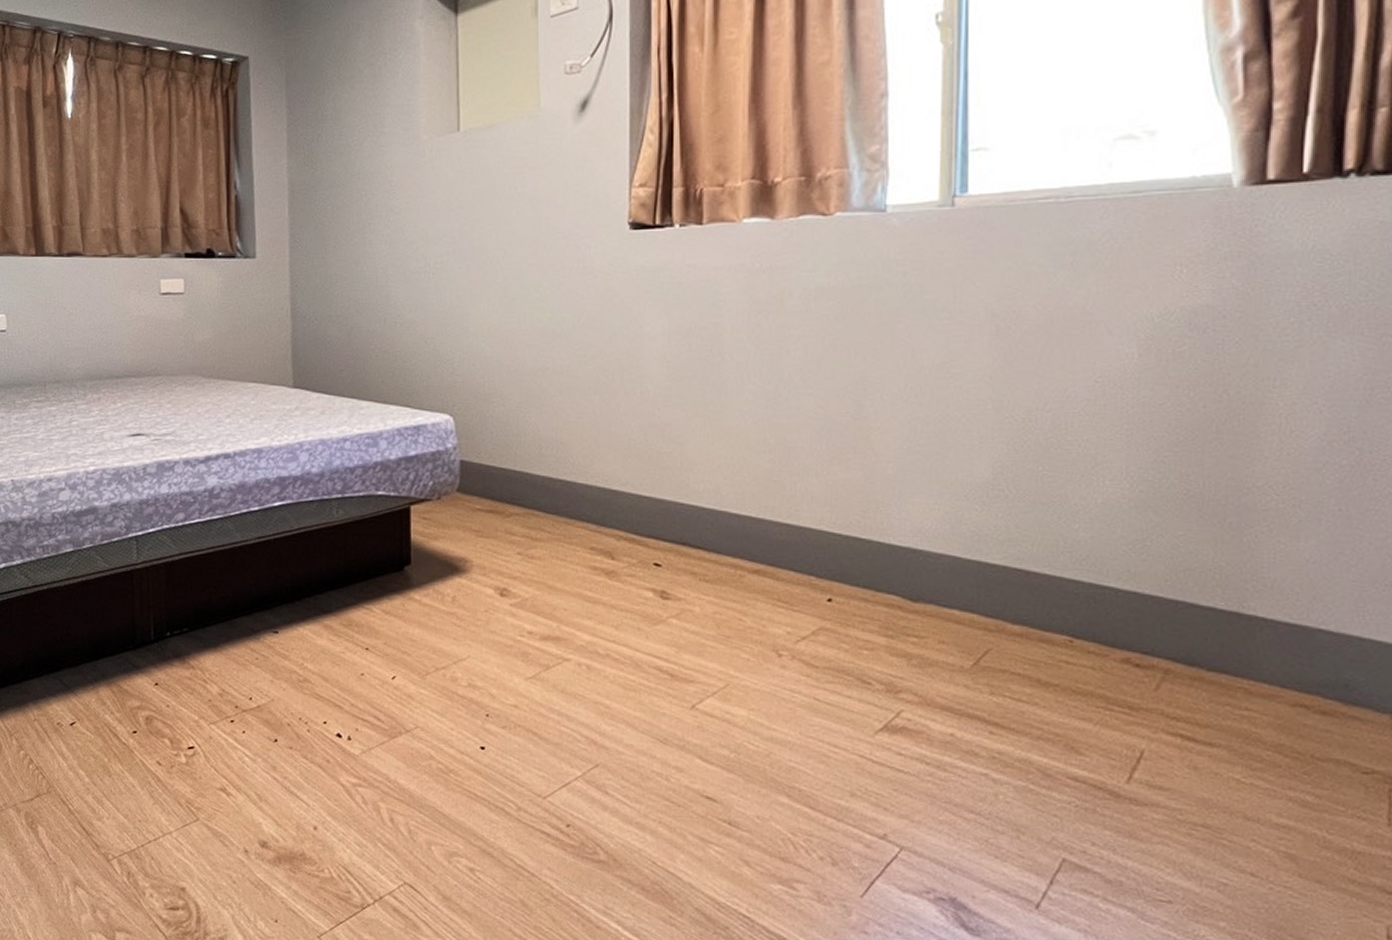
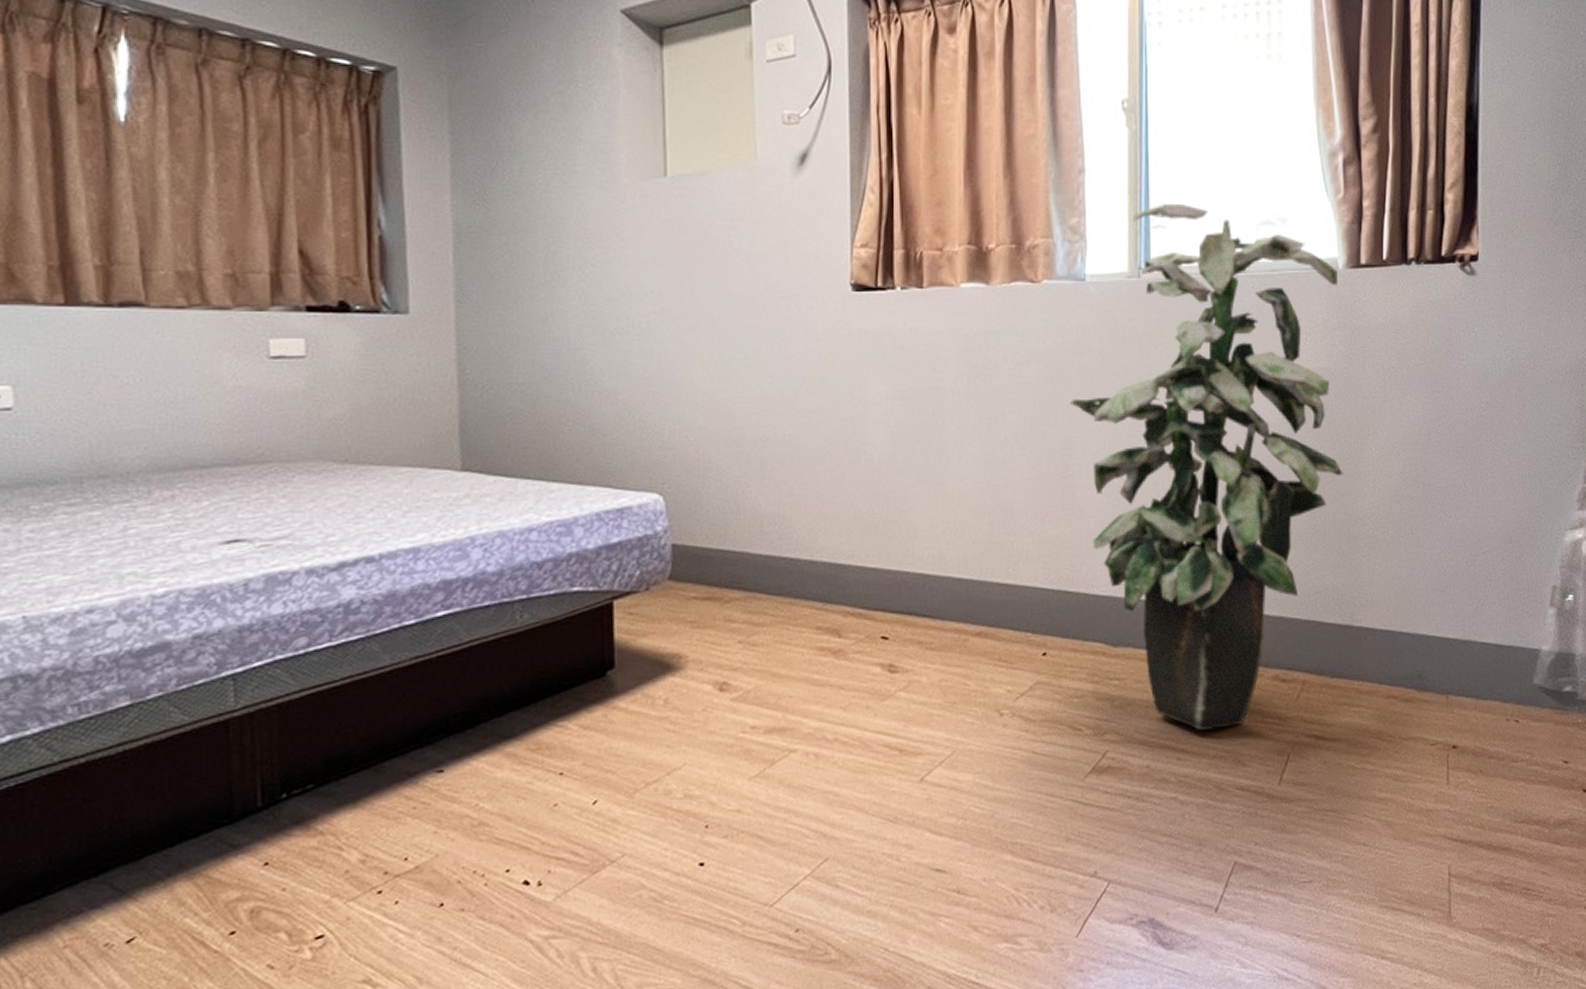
indoor plant: none [864,123,1233,708] -> present [1069,204,1343,731]

